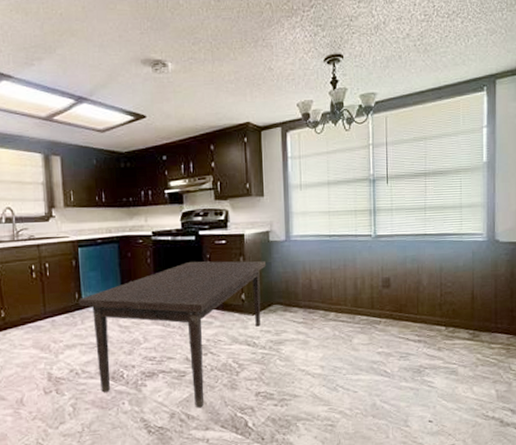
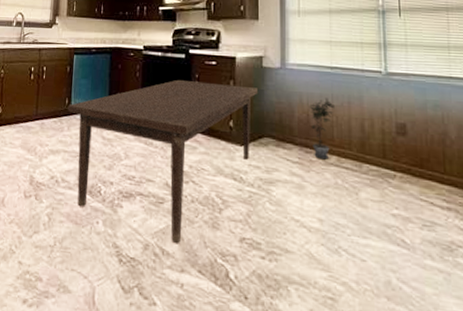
potted plant: none [311,263,334,317] -> present [309,97,336,160]

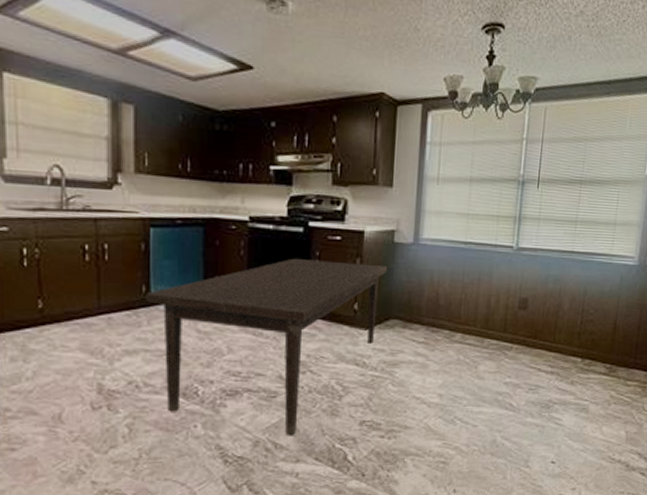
potted plant: present [309,97,336,160] -> none [439,275,466,338]

